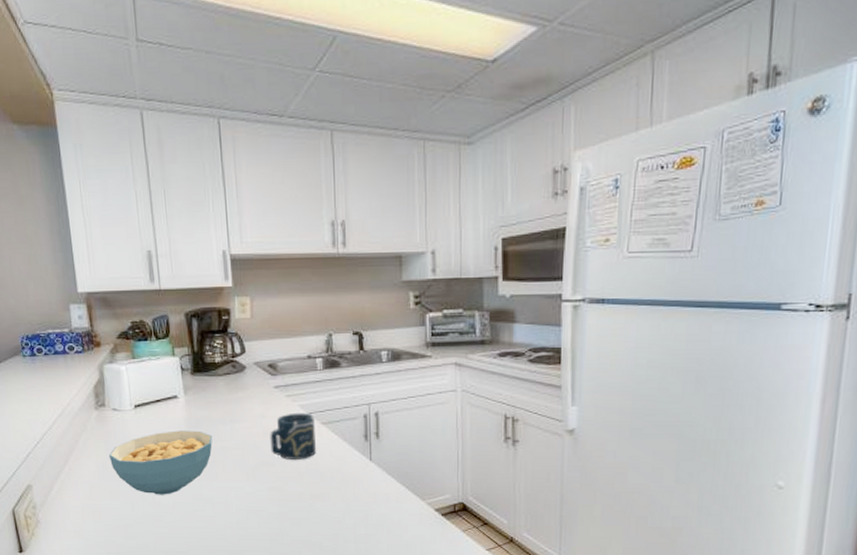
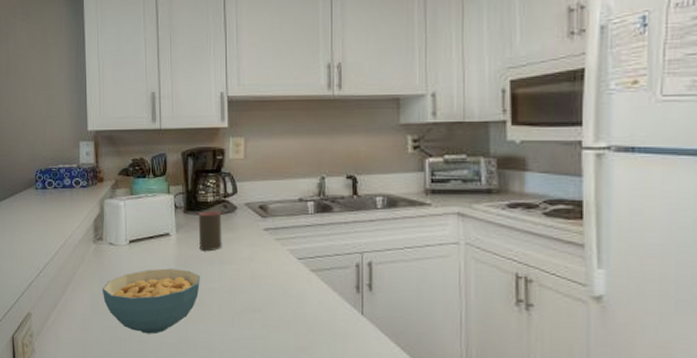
cup: none [206,372,233,412] -> present [198,211,222,252]
cup: present [270,412,316,461] -> none [257,257,304,309]

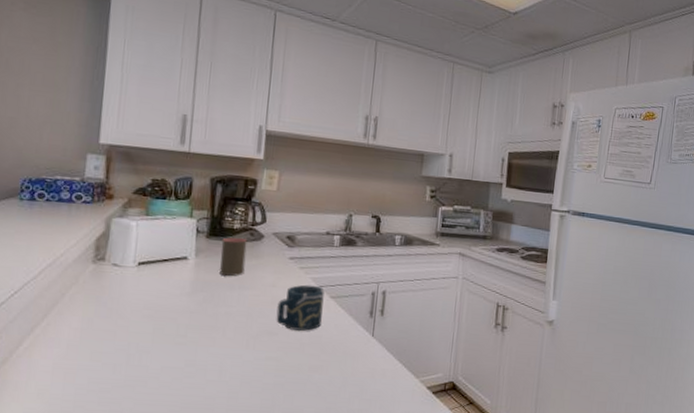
cereal bowl: present [102,268,200,334] -> none [97,292,217,359]
cup: none [257,257,304,309] -> present [276,284,325,332]

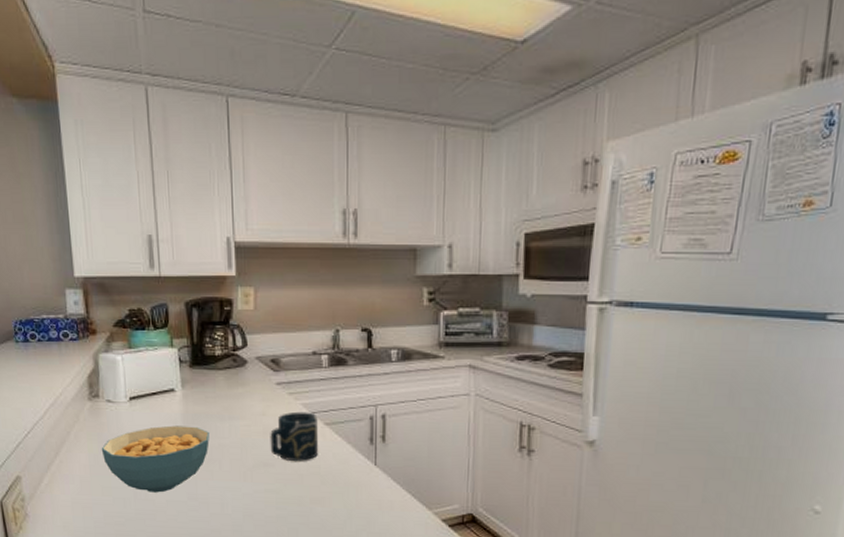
cereal bowl: none [97,292,217,359] -> present [101,425,210,493]
cup: present [220,237,247,277] -> none [205,365,232,407]

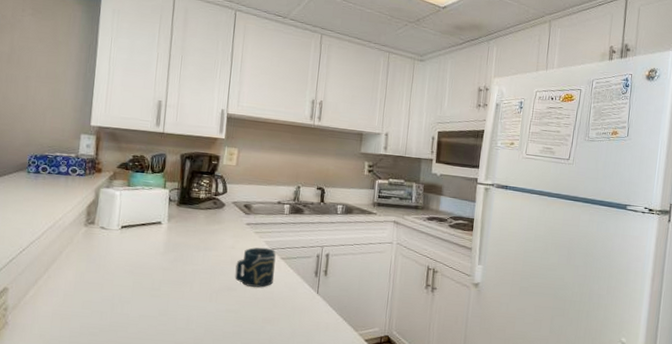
cereal bowl: present [101,425,210,493] -> none [88,251,186,308]

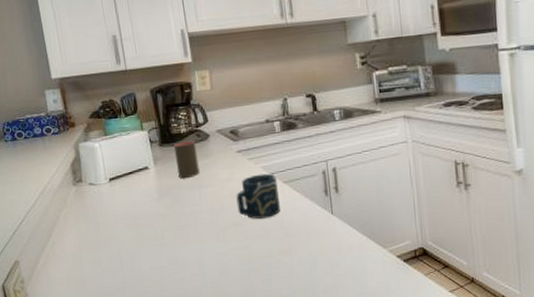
cup: none [188,205,211,239] -> present [173,141,200,179]

